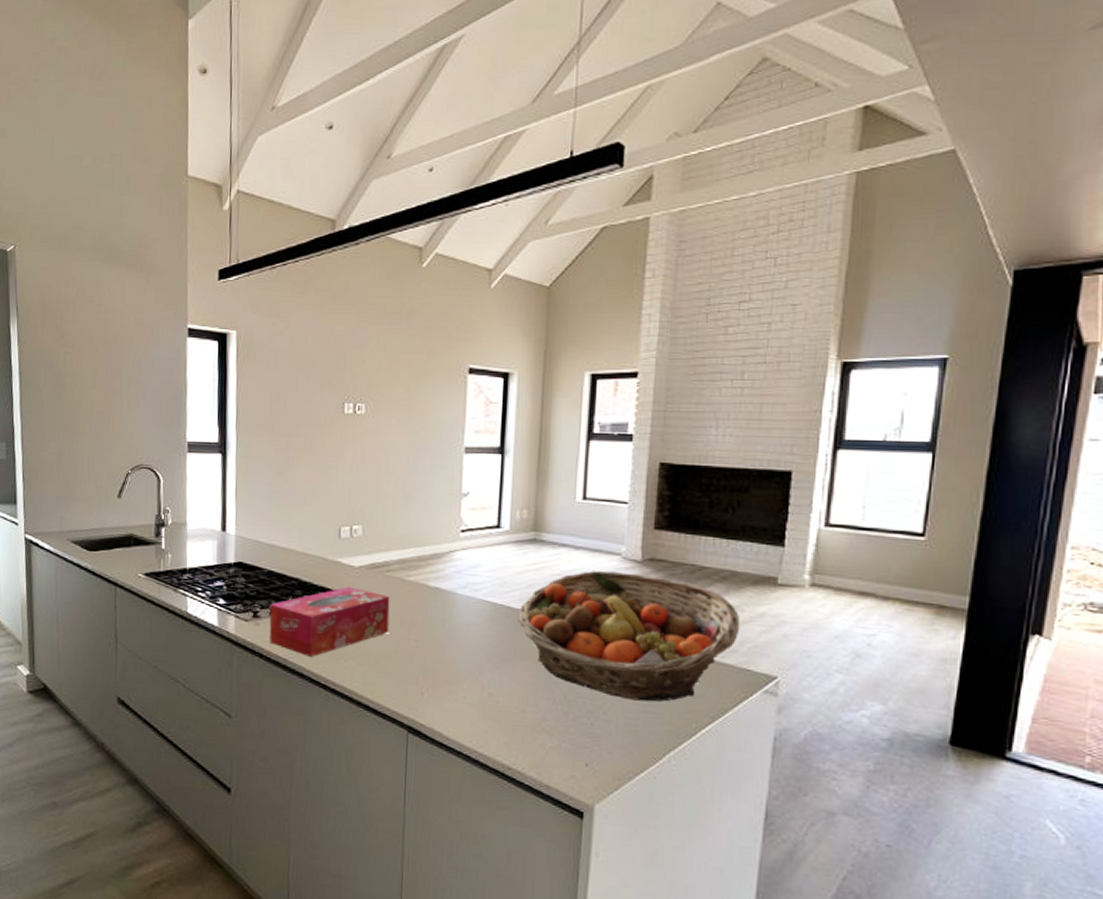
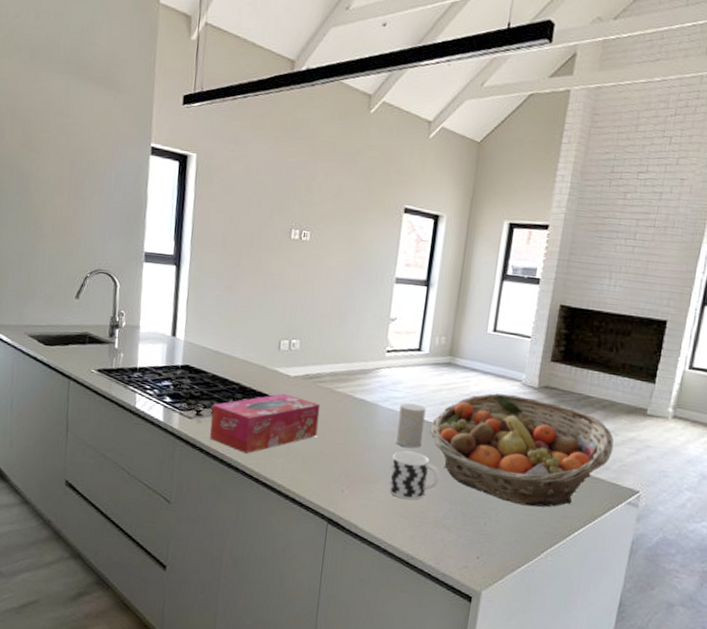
cup: none [475,644,534,701] -> present [389,451,440,500]
cup: none [478,588,511,640] -> present [395,403,426,448]

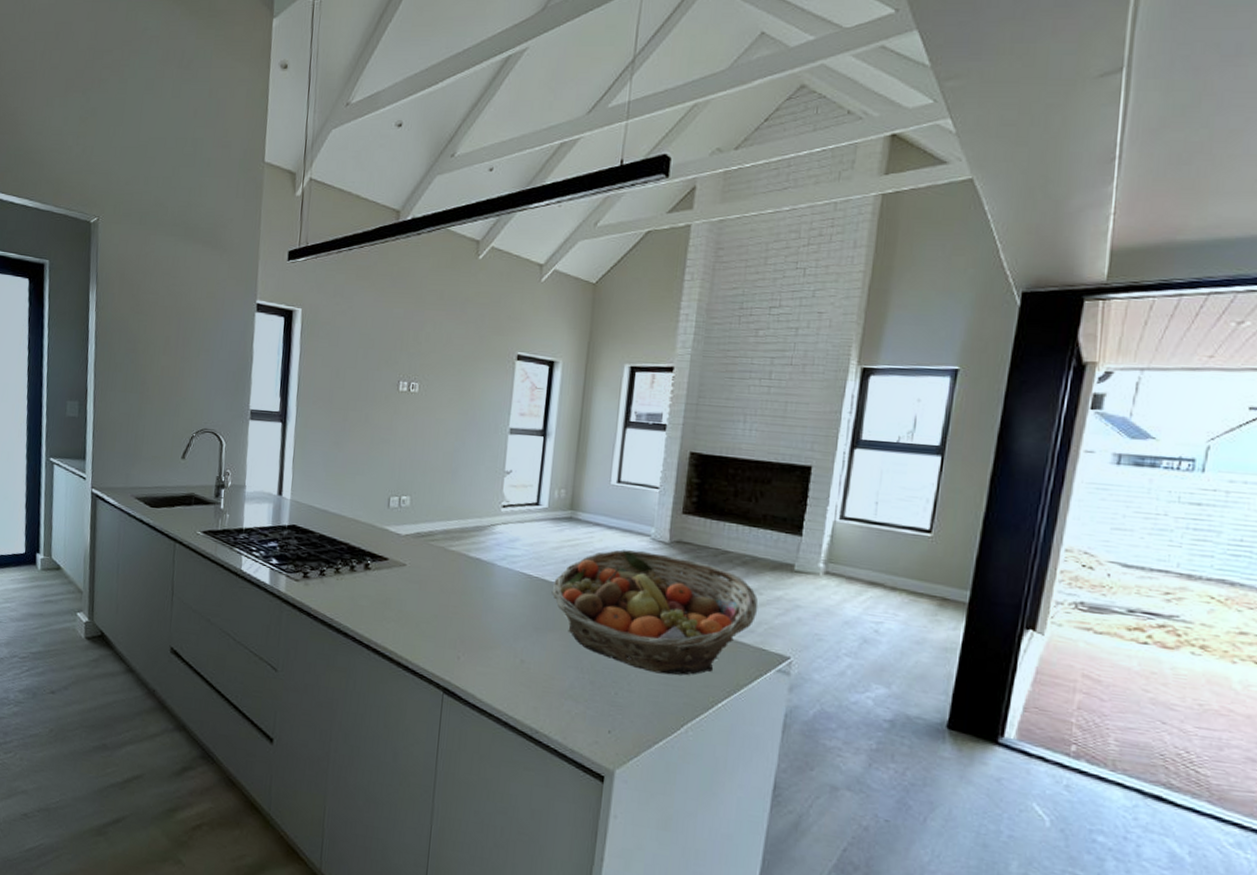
tissue box: present [210,393,321,454] -> none [317,553,433,618]
cup: present [389,451,440,500] -> none [508,613,564,668]
cup: present [395,403,426,448] -> none [513,561,547,611]

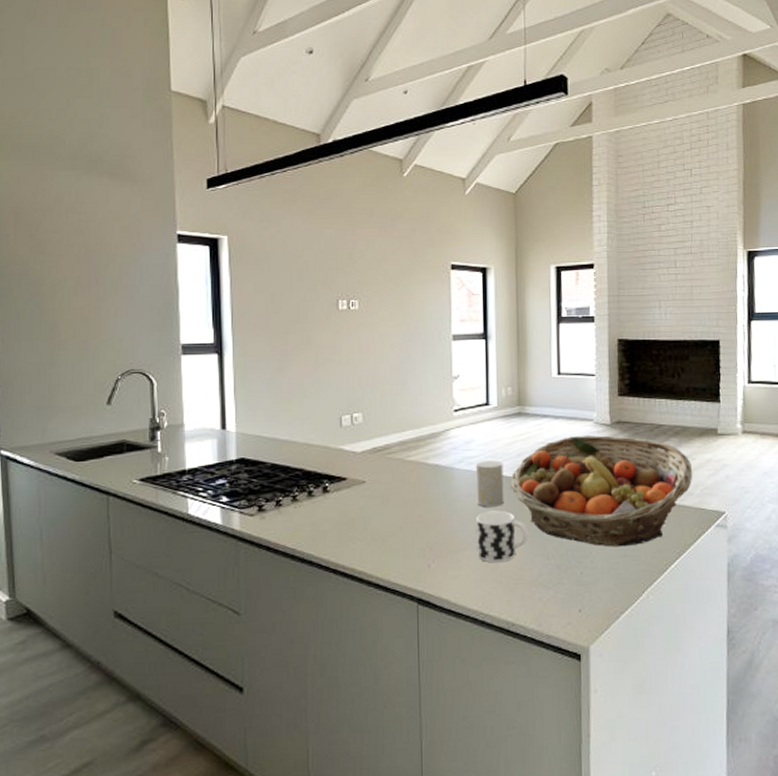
cup: none [508,613,564,668] -> present [476,510,528,563]
cup: none [513,561,547,611] -> present [475,460,504,507]

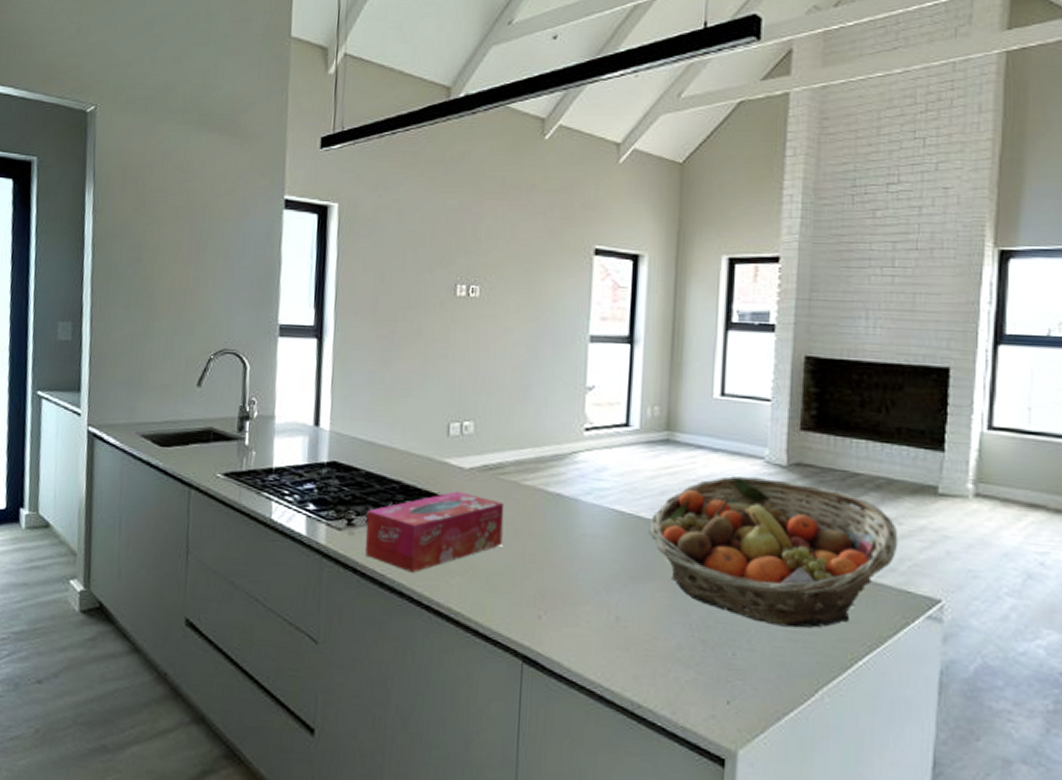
tissue box: none [275,472,393,544] -> present [365,491,505,573]
cup: present [475,460,504,507] -> none [604,495,642,555]
cup: present [476,510,528,563] -> none [600,559,667,626]

